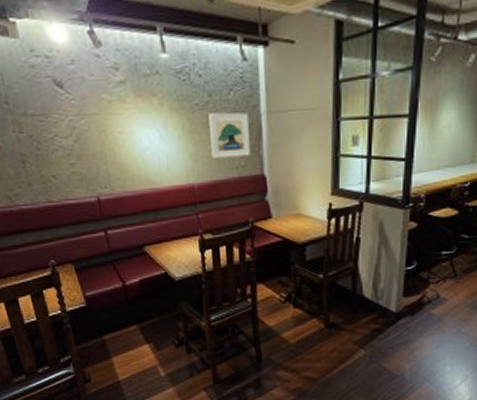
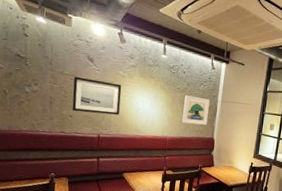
wall art: none [43,114,120,169] -> present [72,76,122,115]

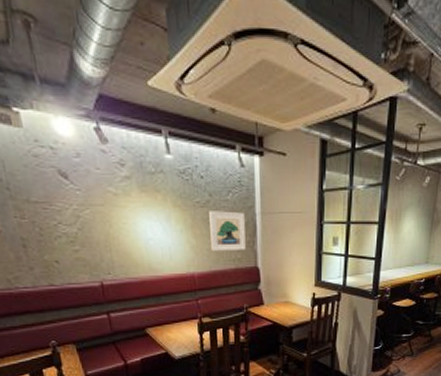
wall art: present [72,76,122,115] -> none [47,203,124,254]

